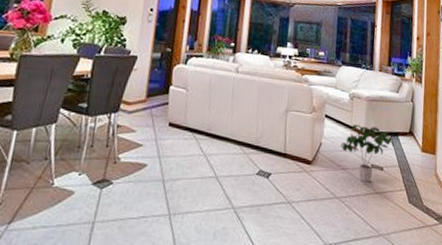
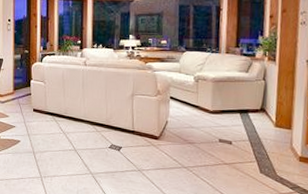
potted plant: present [341,124,395,183] -> none [187,103,245,155]

